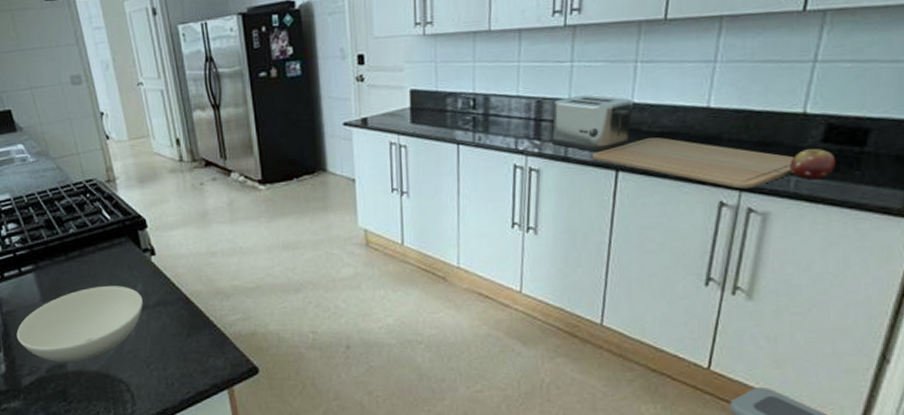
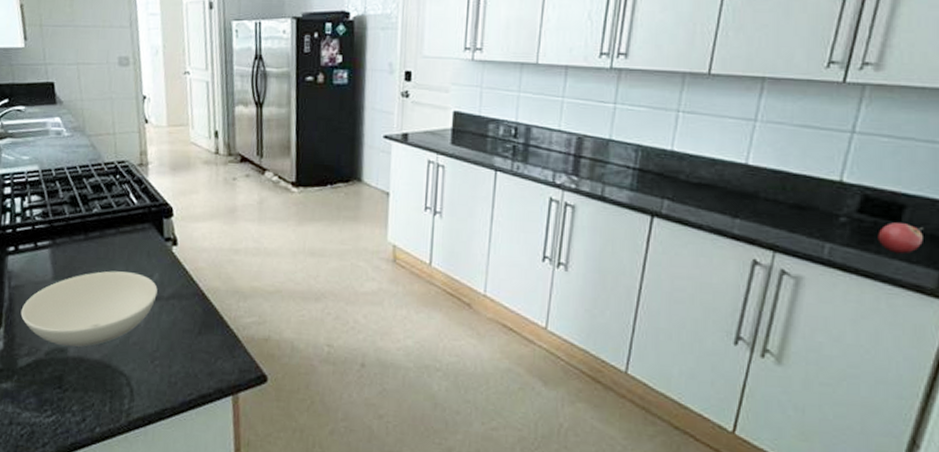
toaster: present [551,95,633,152] -> none [589,137,672,196]
chopping board: present [592,137,795,189] -> none [629,187,830,250]
fruit: present [790,149,836,180] -> none [825,218,871,250]
fruit: none [843,147,890,179] -> present [878,222,925,254]

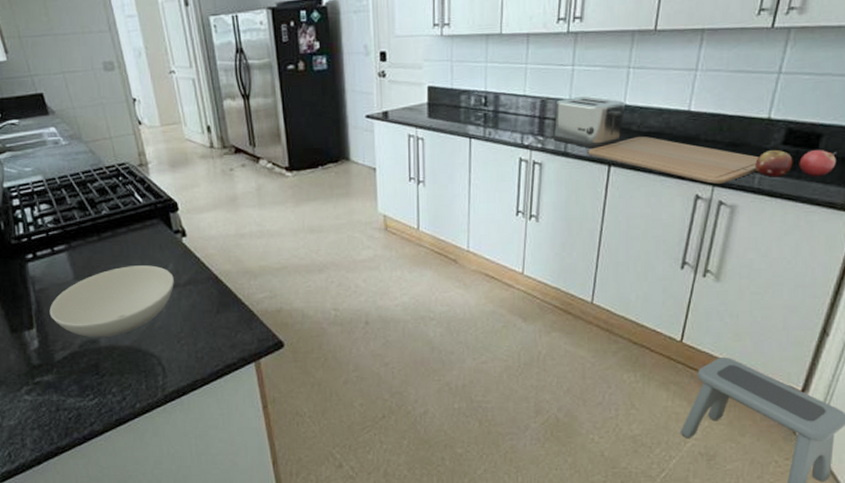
toaster: none [589,137,672,196] -> present [553,96,625,148]
chopping board: none [629,187,830,250] -> present [588,137,759,184]
fruit: none [825,218,871,250] -> present [755,150,793,178]

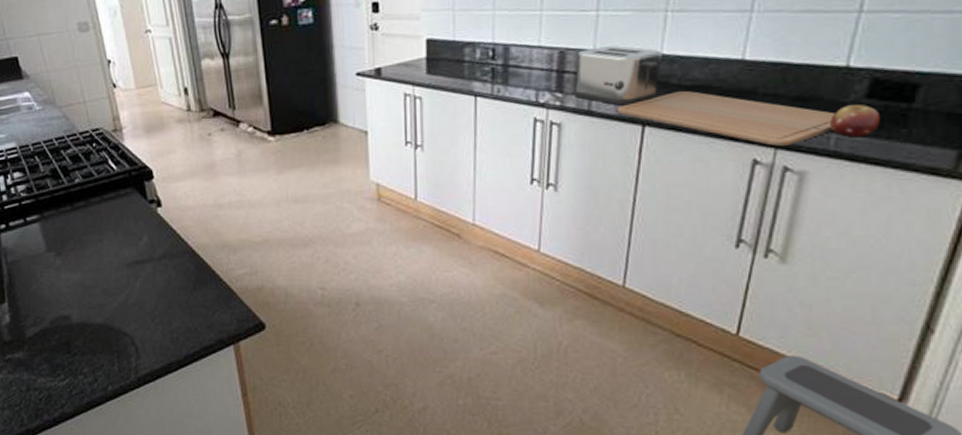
dish: present [49,265,174,338] -> none [21,237,149,314]
fruit: present [799,150,837,177] -> none [888,103,941,137]

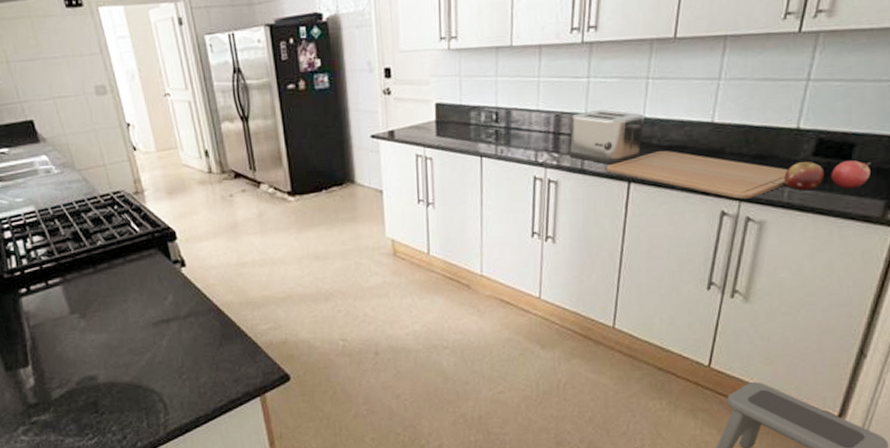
fruit: none [888,103,941,137] -> present [831,160,872,190]

